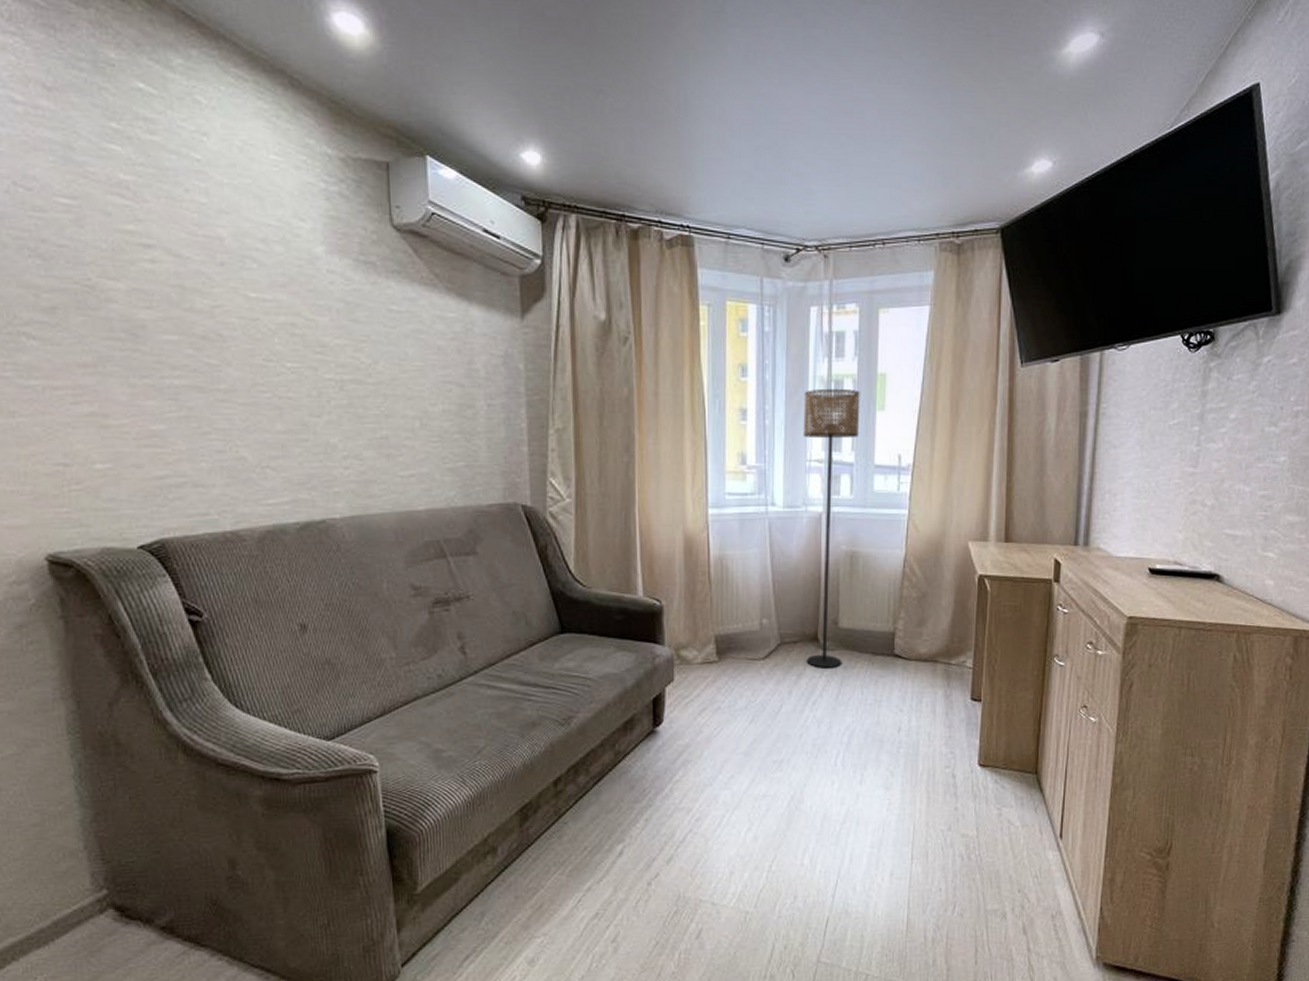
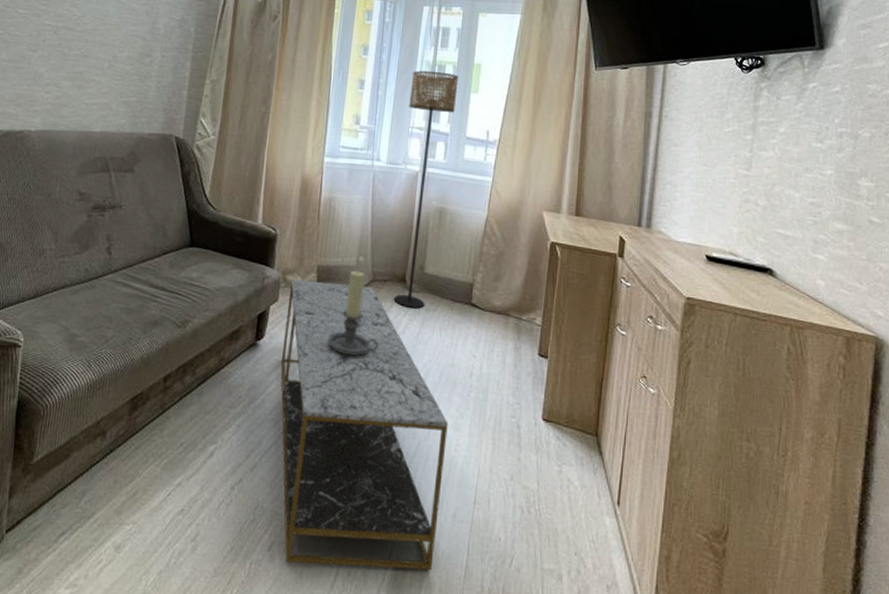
coffee table: none [685,651,878,946] -> present [281,279,448,571]
candle holder: none [737,635,794,729] -> present [328,270,379,356]

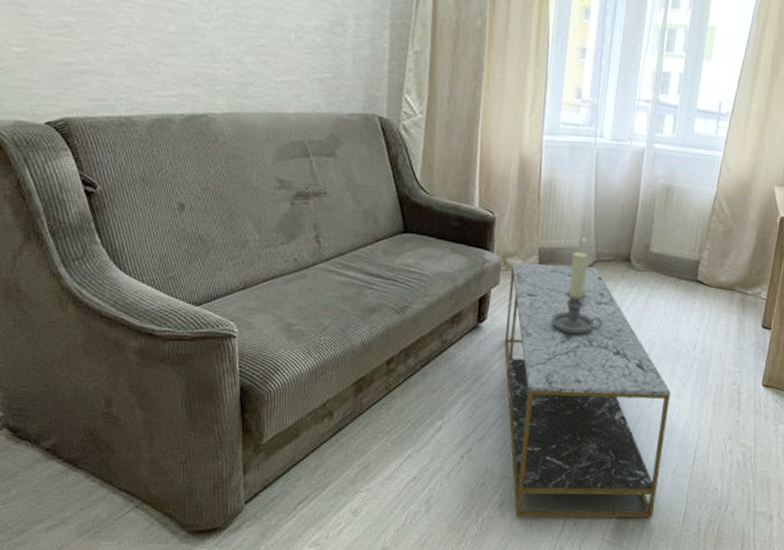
floor lamp: present [393,70,459,309] -> none [617,35,691,287]

